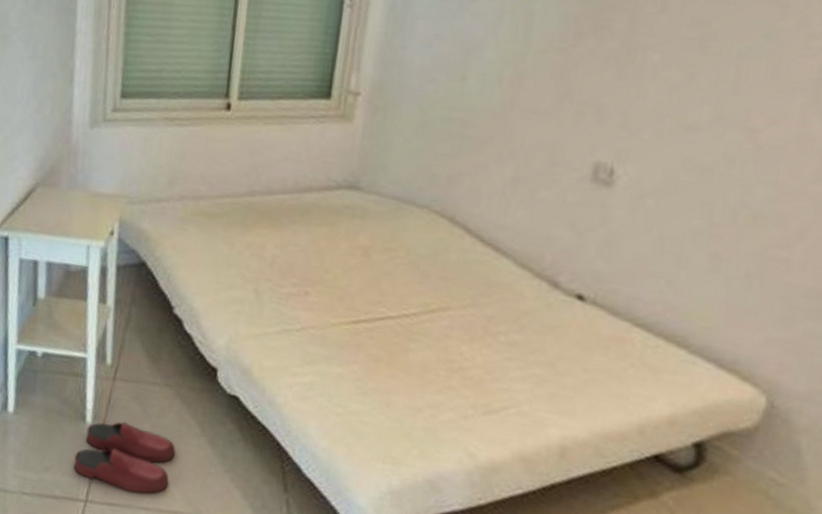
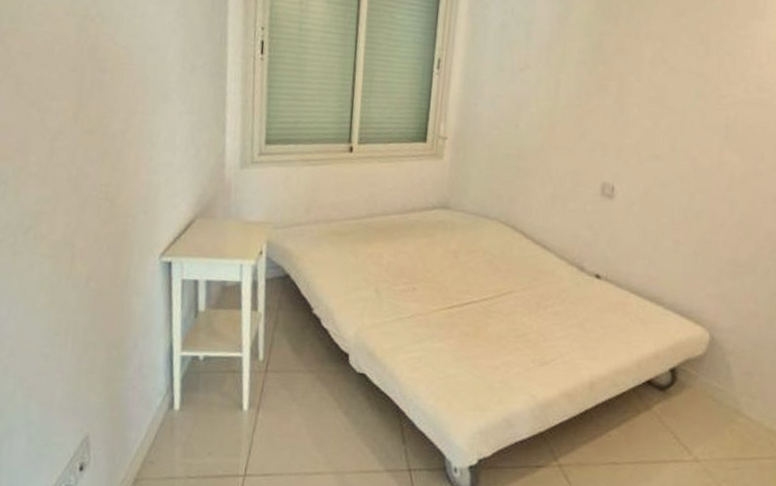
slippers: present [73,421,176,494] -> none [233,405,318,463]

